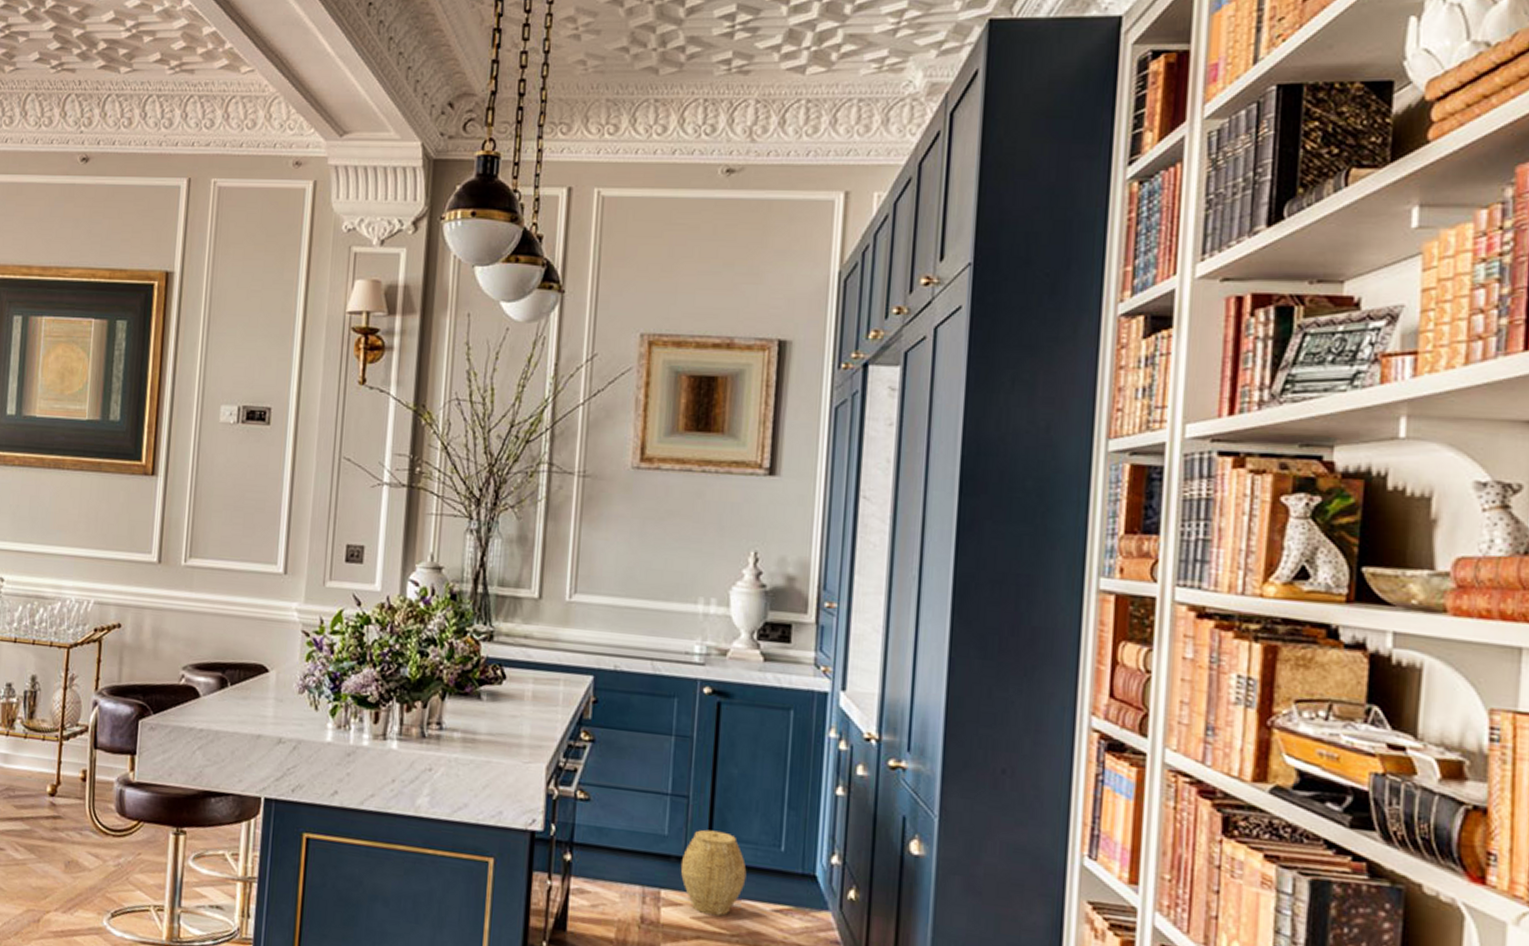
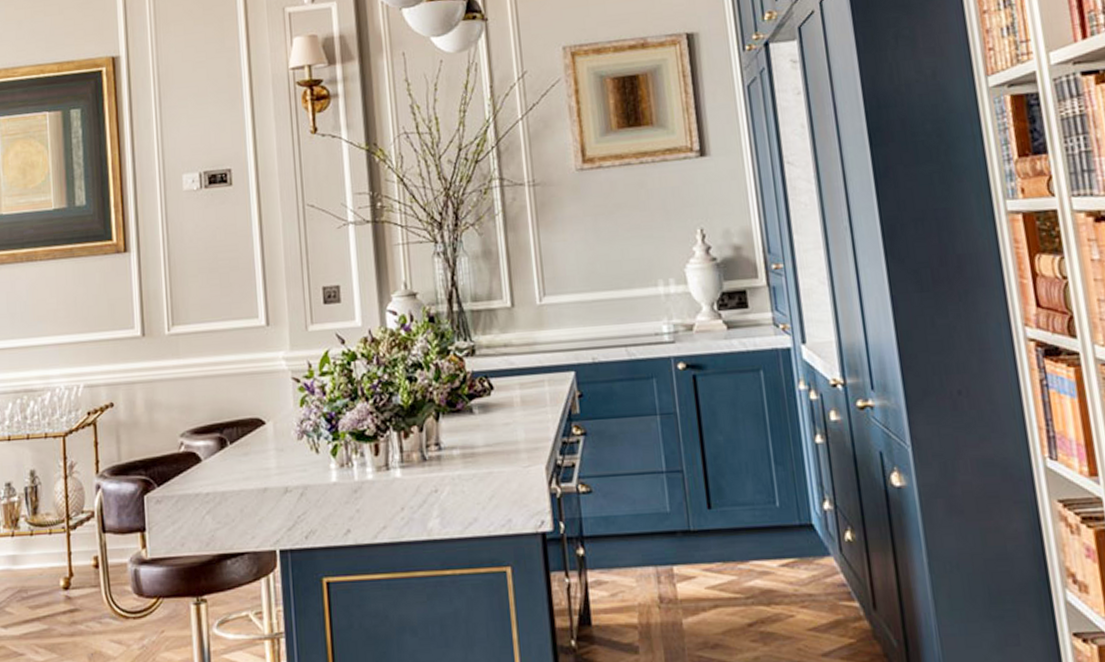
woven basket: present [680,829,747,916] -> none [686,498,750,583]

